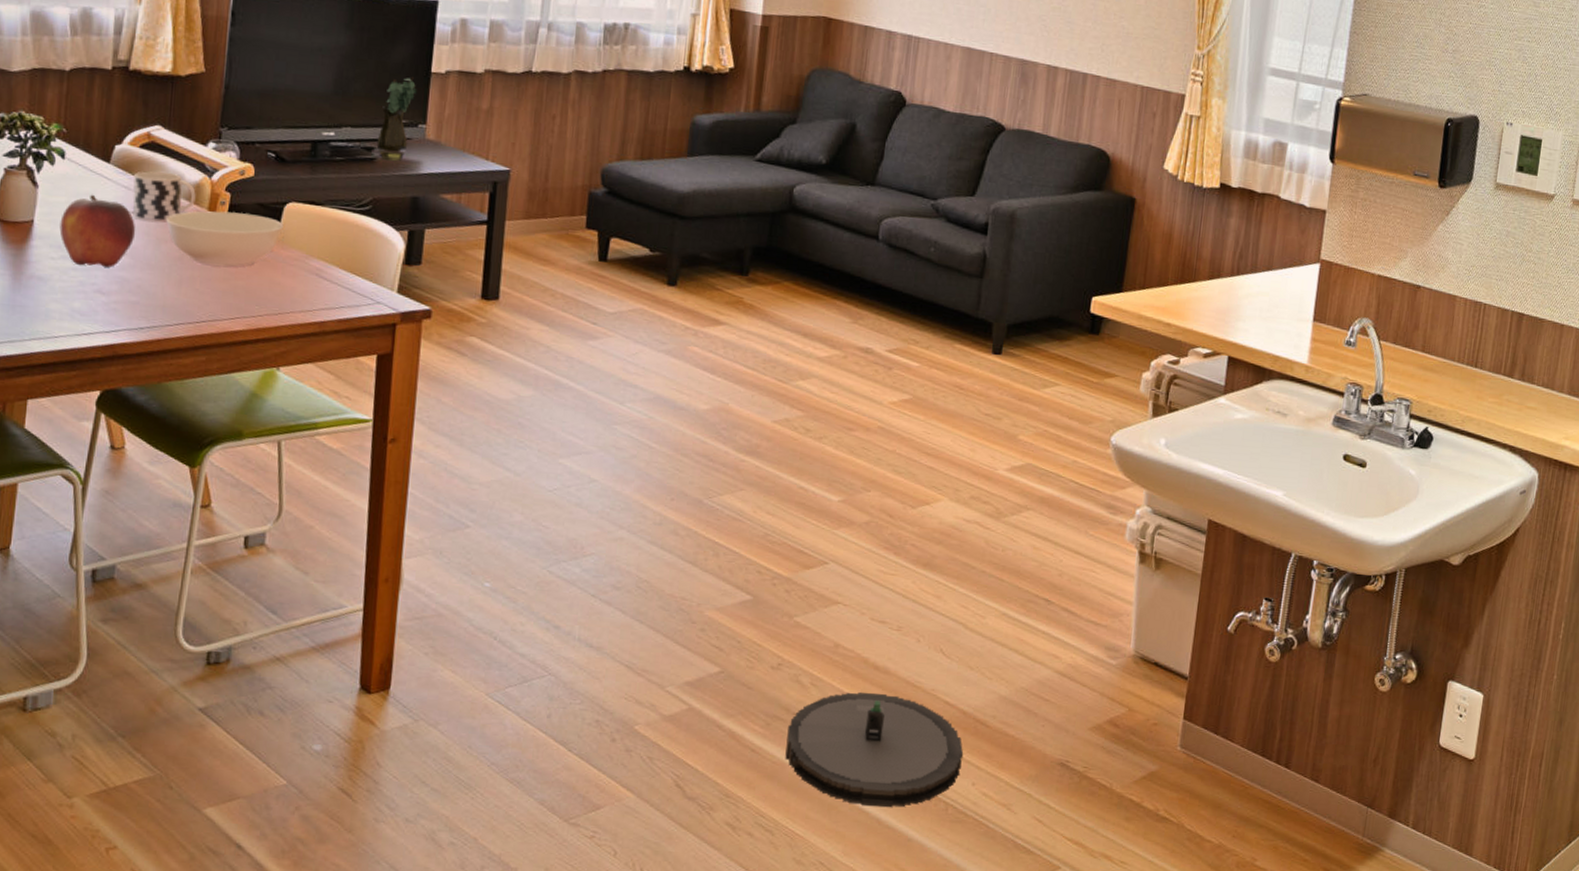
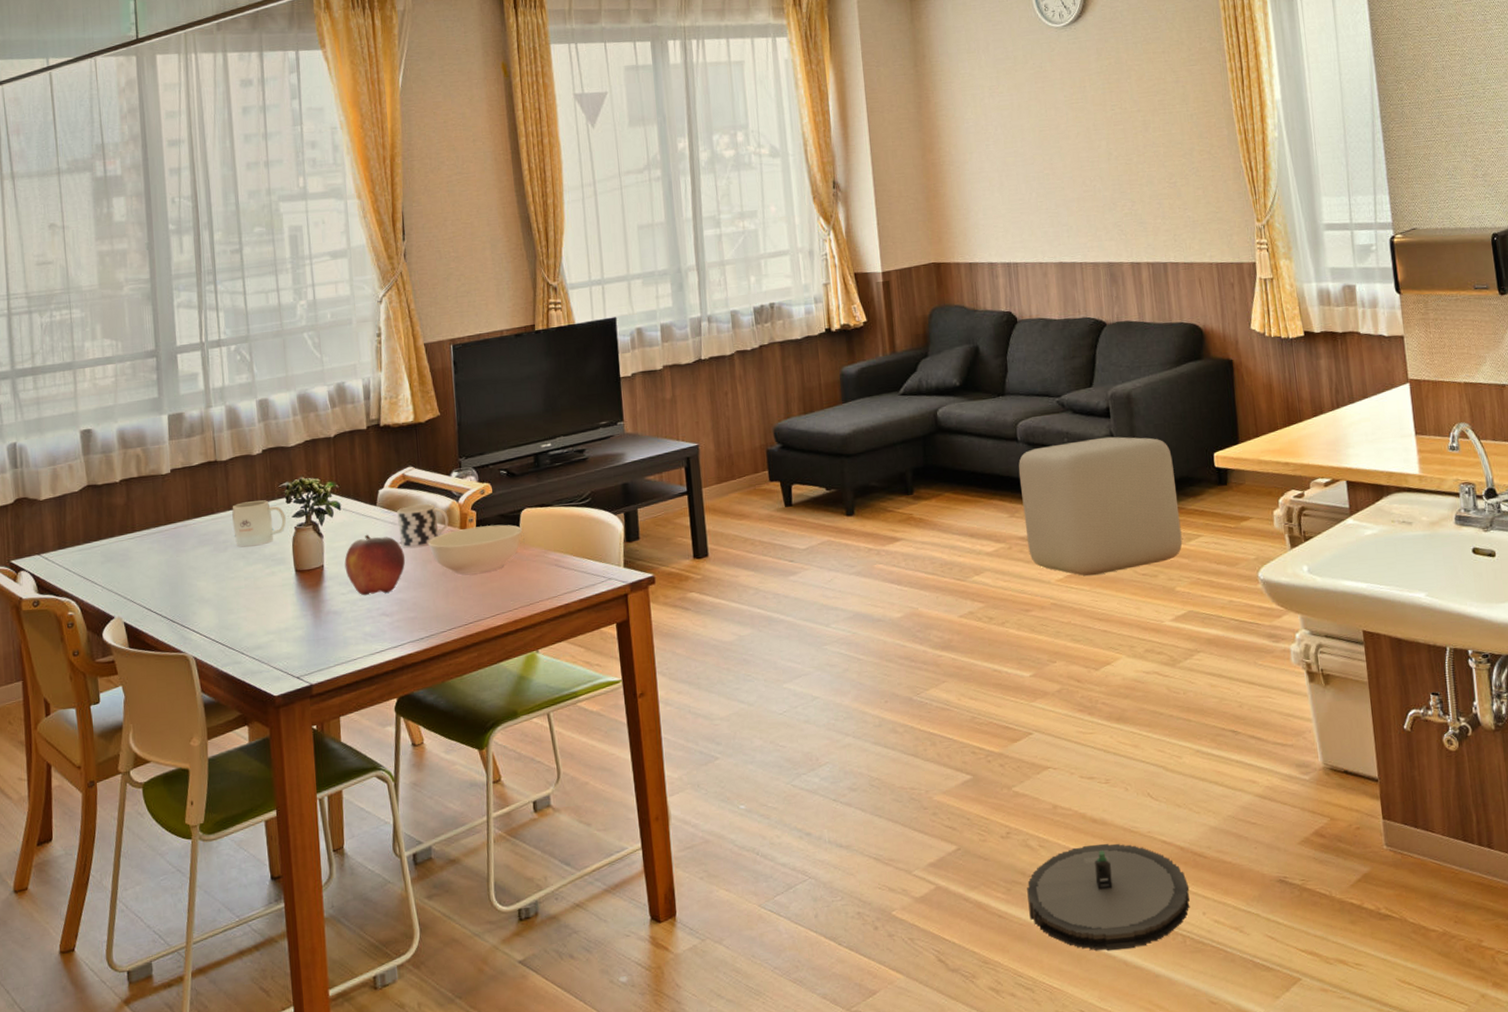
vase: present [376,77,417,162] -> none [586,384,612,459]
pouf: none [865,252,1046,406] -> present [1018,436,1183,576]

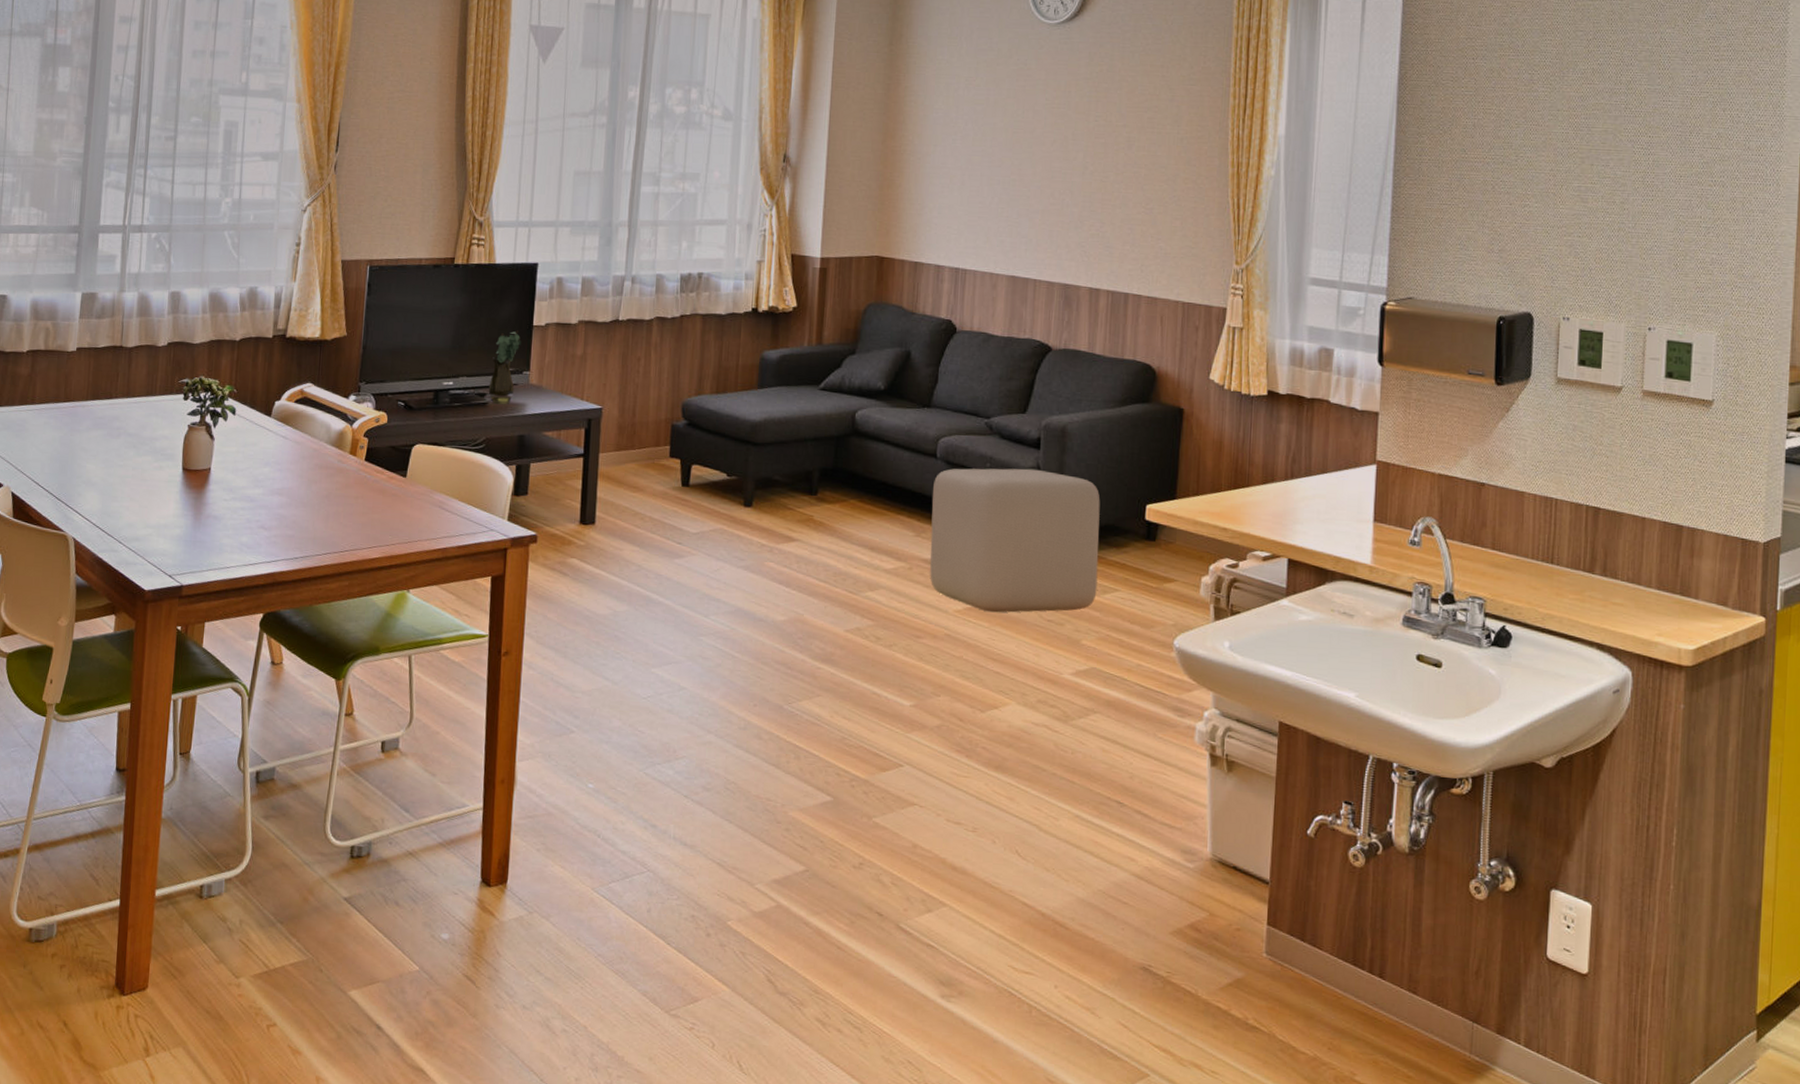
mug: present [232,500,286,548] -> none [128,392,181,439]
fruit: present [344,534,406,596] -> none [231,444,292,506]
cup: present [397,504,449,549] -> none [289,422,340,467]
bowl: present [428,524,523,576] -> none [316,454,412,503]
vase: none [586,384,612,459] -> present [488,330,521,405]
robot vacuum: present [1027,843,1190,950] -> none [870,891,1045,1008]

